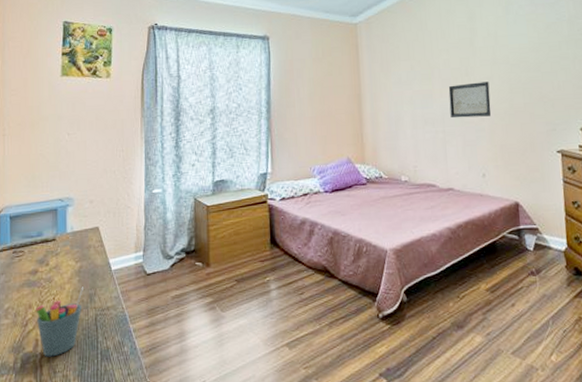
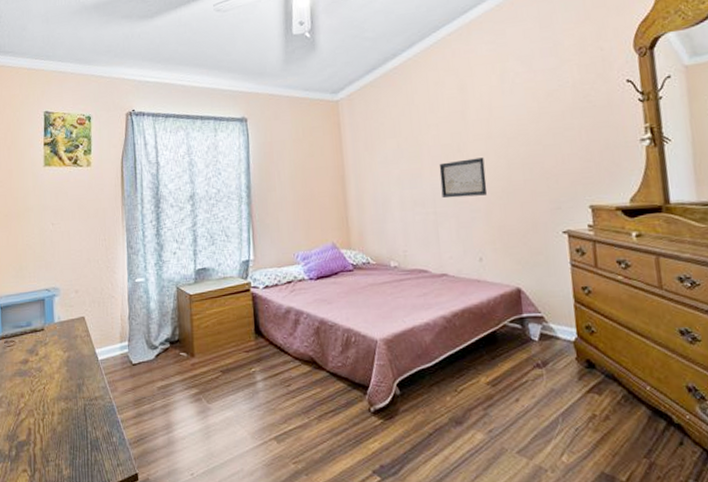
pen holder: present [36,287,83,357] -> none [27,376,72,446]

